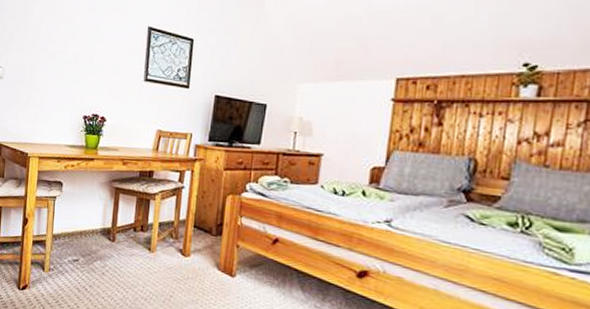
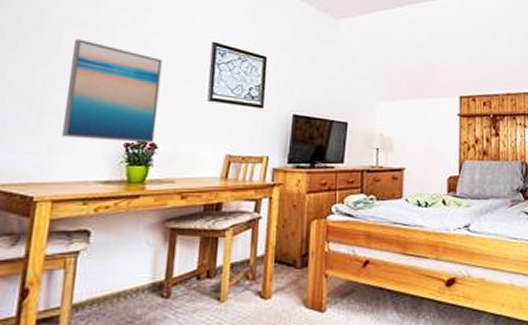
wall art: none [43,29,110,116] -> present [61,39,162,143]

